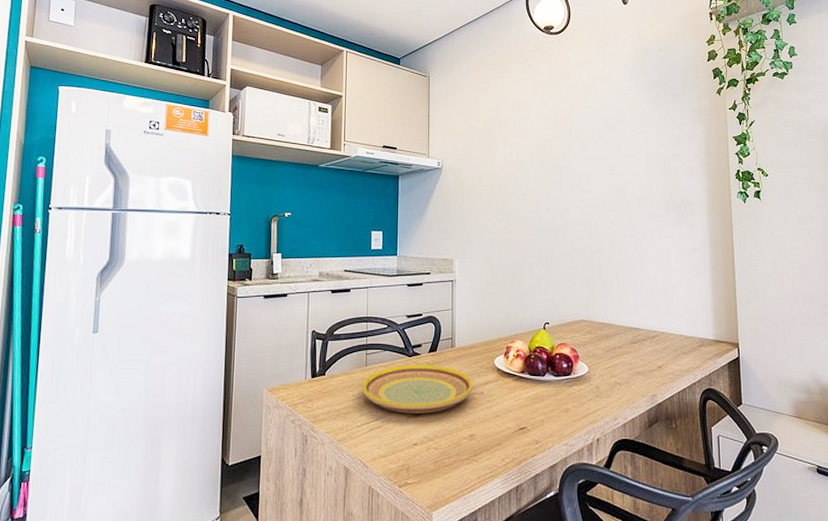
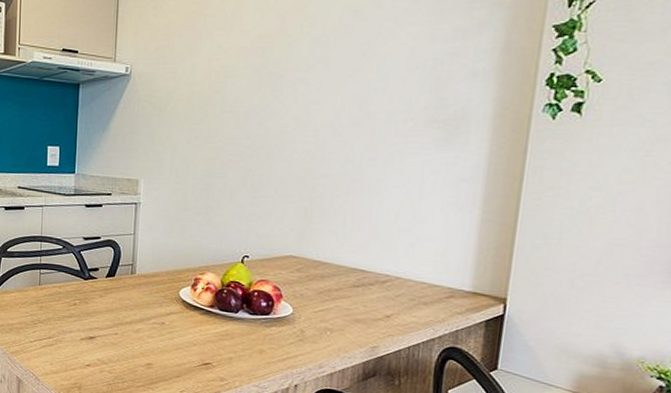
plate: present [361,365,474,414] -> none [34,287,154,338]

